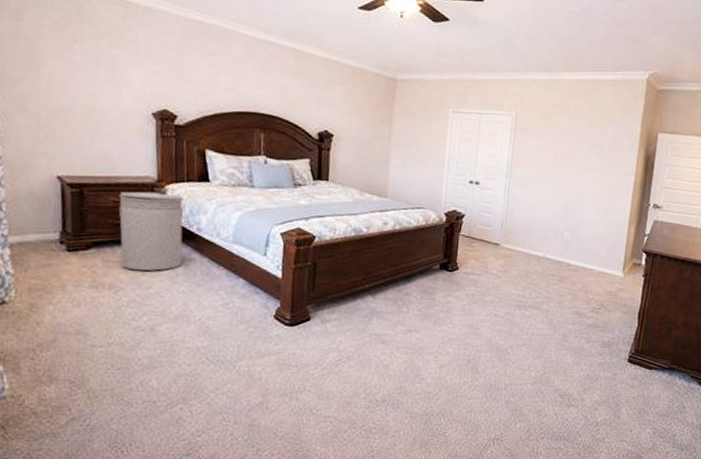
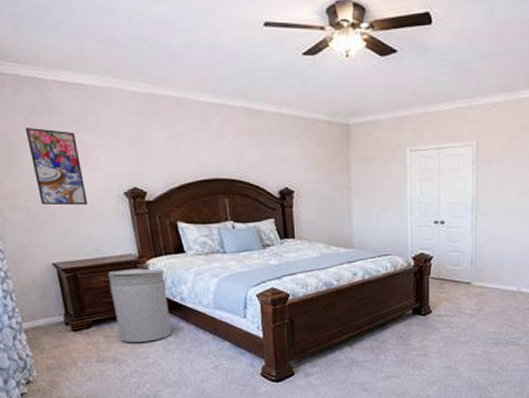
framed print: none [52,32,110,121] -> present [25,127,88,206]

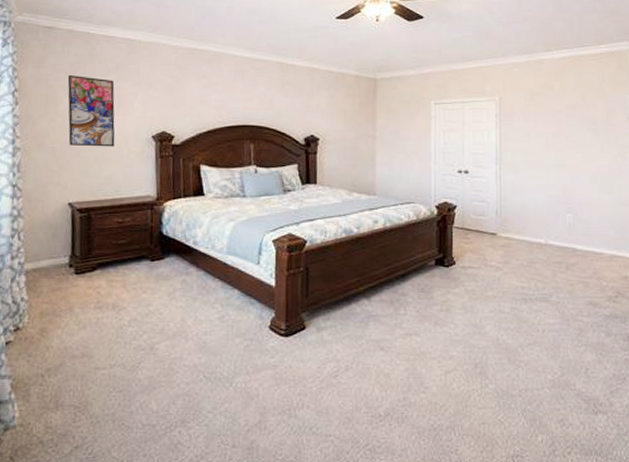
can: present [108,268,172,343] -> none [121,210,181,289]

